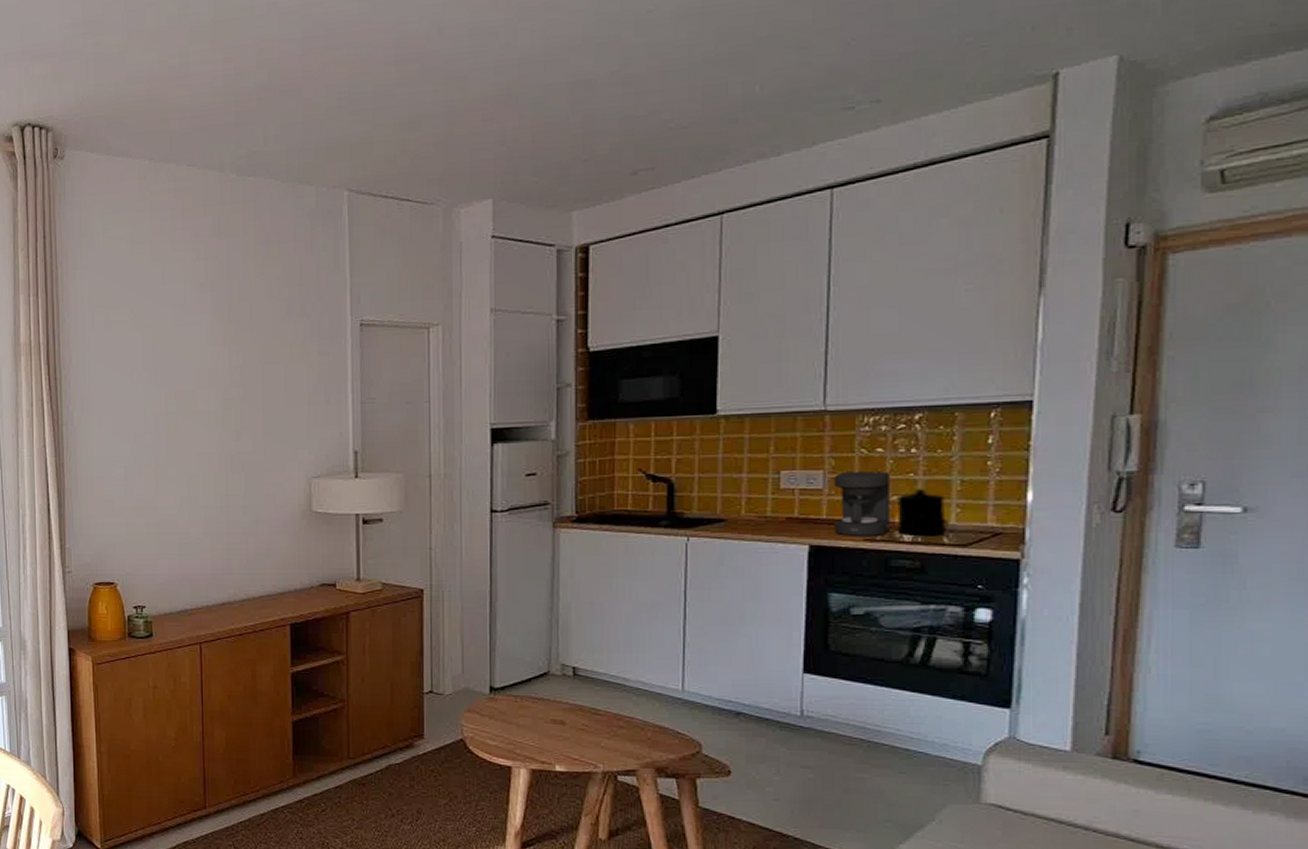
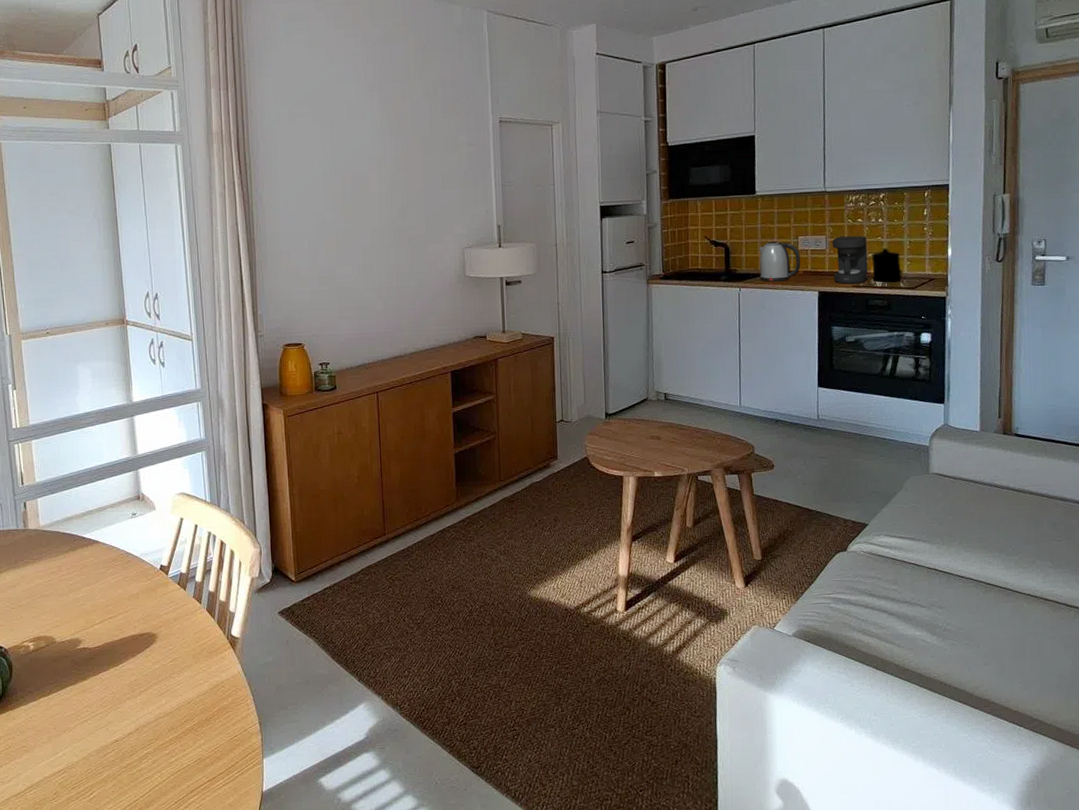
kettle: none [719,476,782,531] -> present [759,241,800,282]

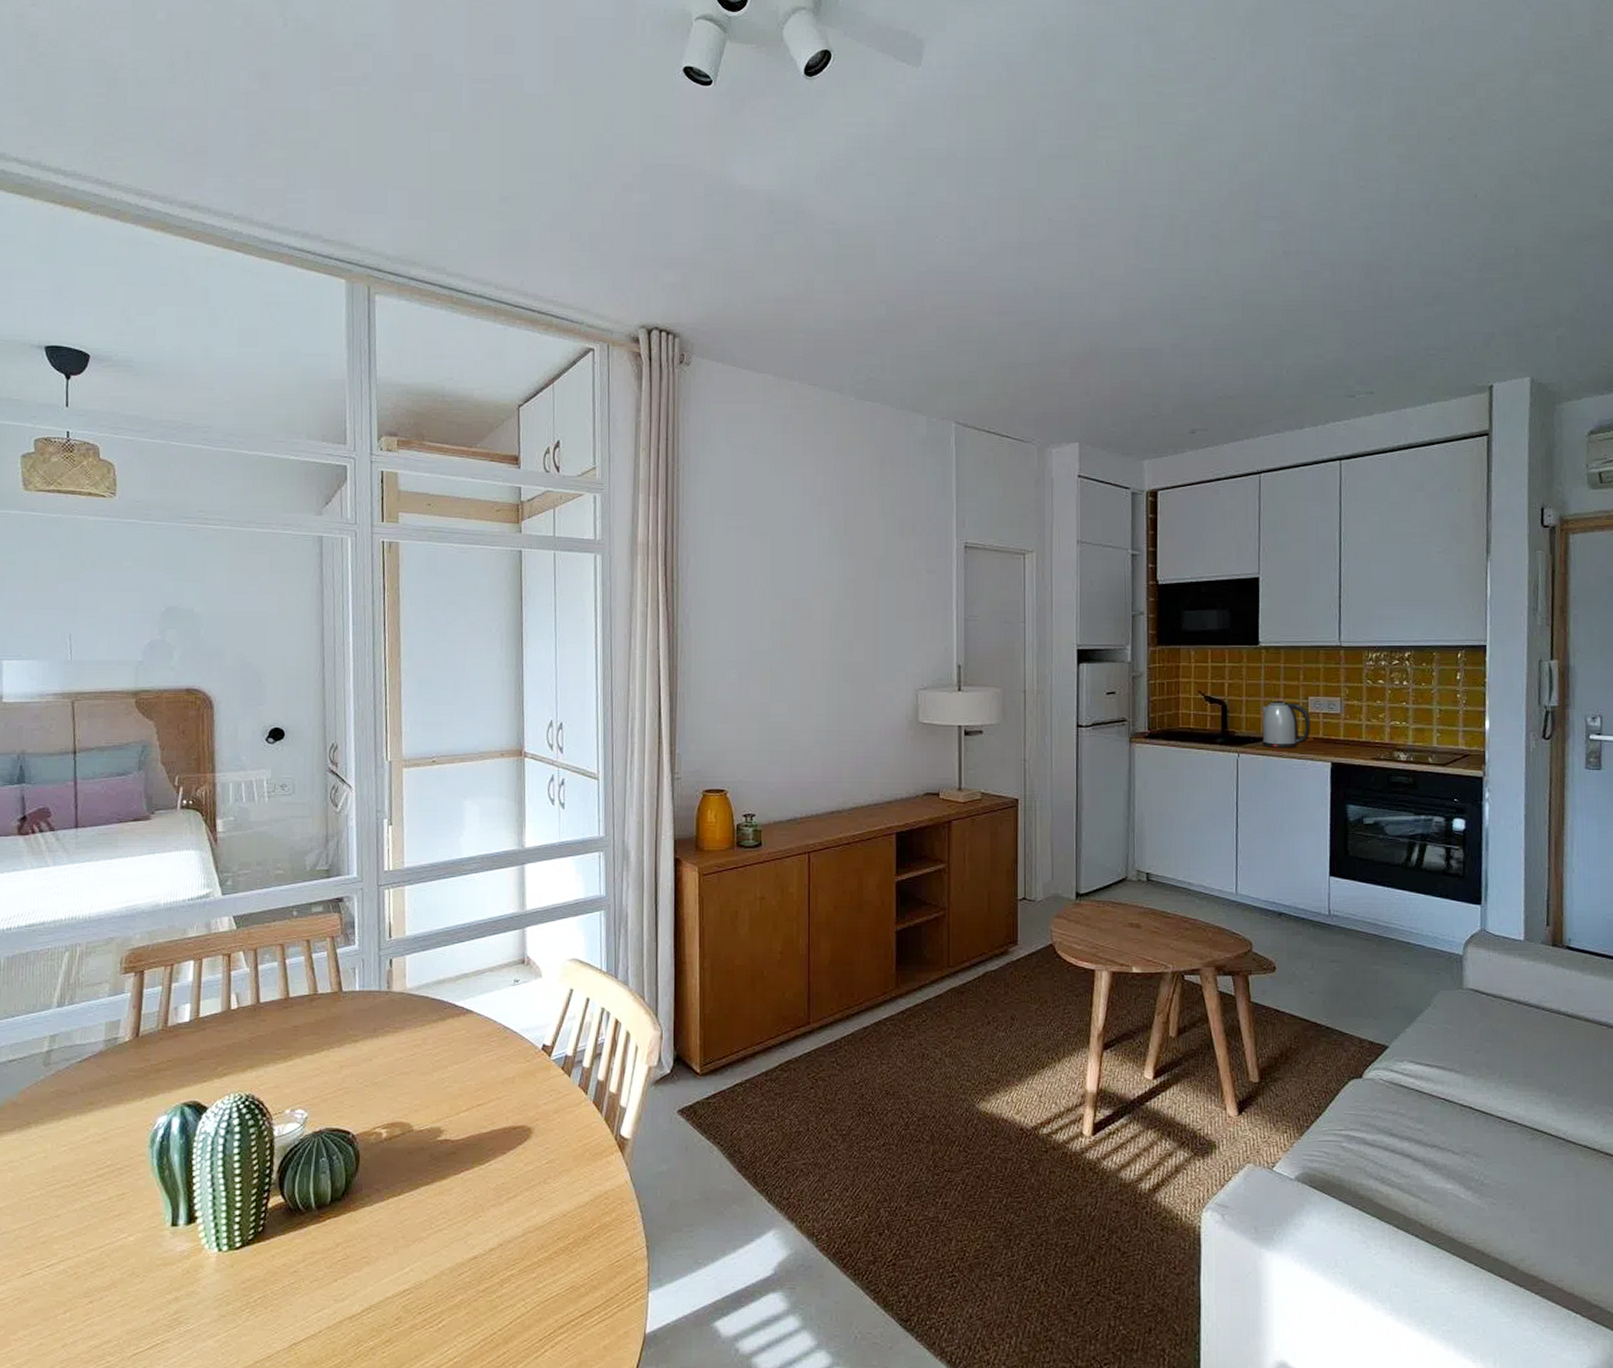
coffee maker: present [832,236,868,285] -> none [1348,700,1390,756]
canister: present [871,248,902,283] -> none [1394,716,1430,757]

